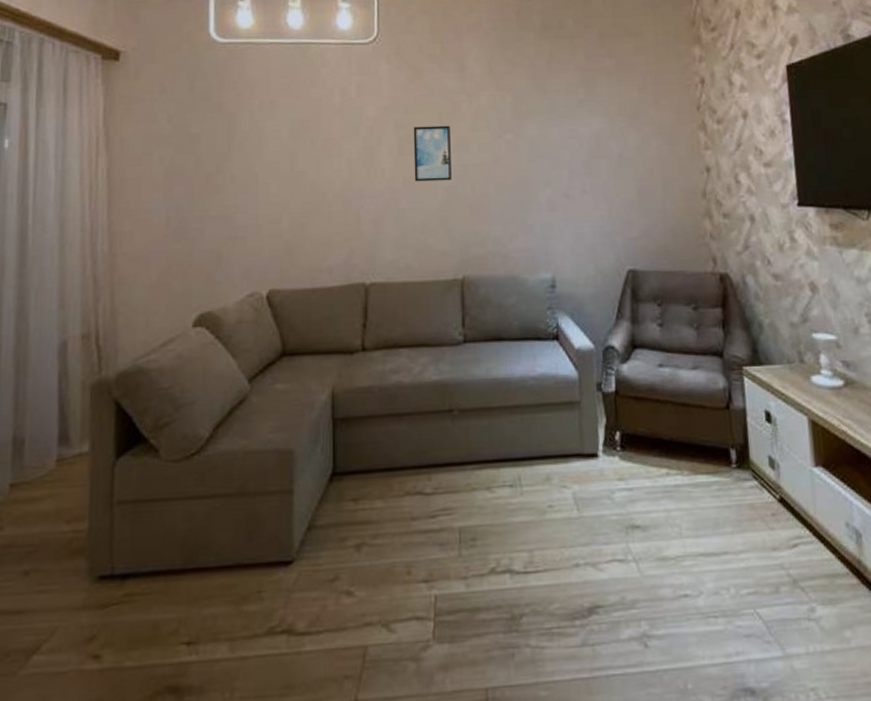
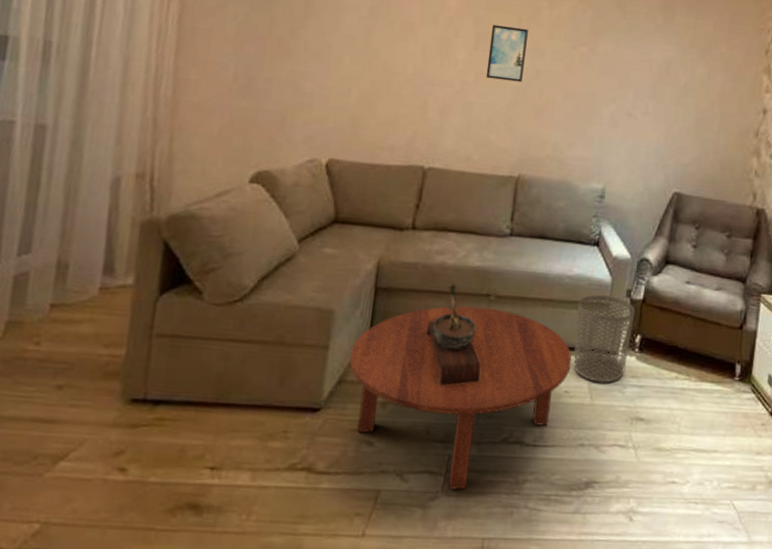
coffee table: none [316,424,551,635] -> present [349,306,572,490]
bonsai tree: none [391,401,456,517] -> present [426,281,481,386]
waste bin: none [547,392,611,491] -> present [573,294,635,383]

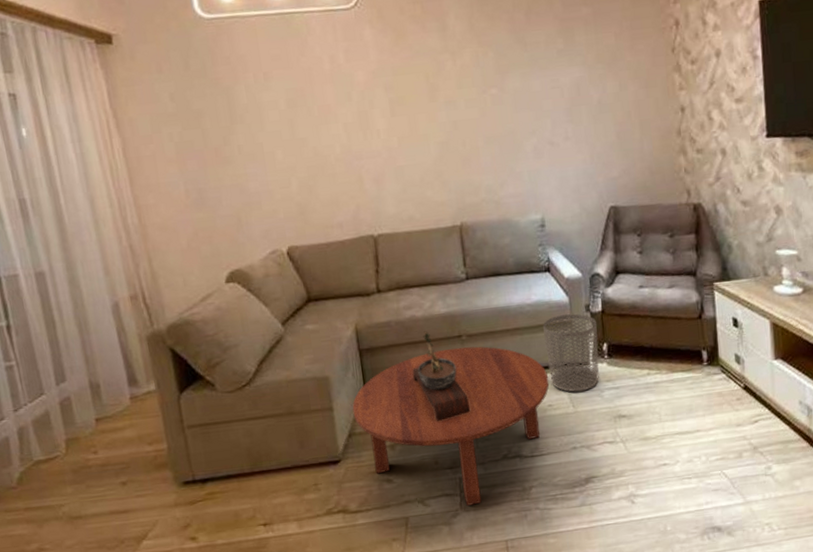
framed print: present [486,24,528,83] -> none [402,84,443,141]

